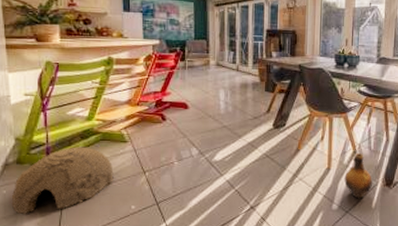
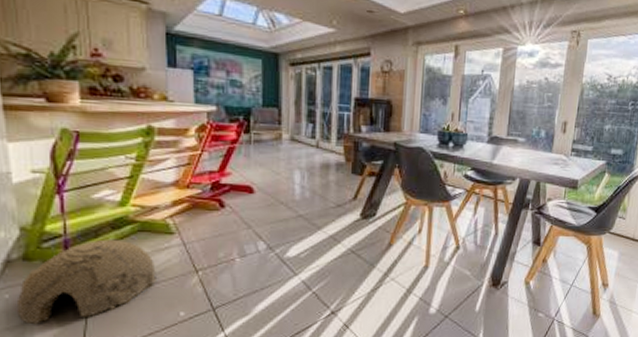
ceramic jug: present [344,152,372,199] -> none [444,248,477,302]

